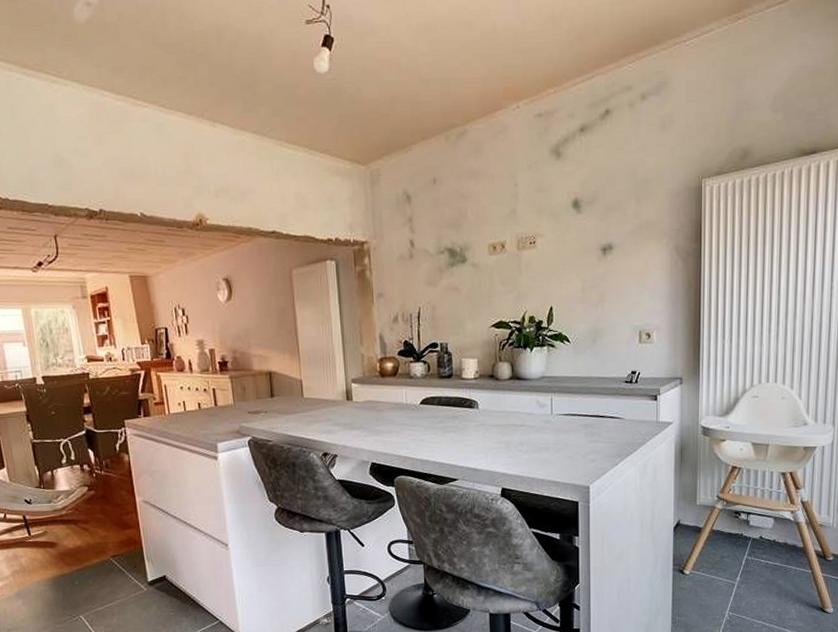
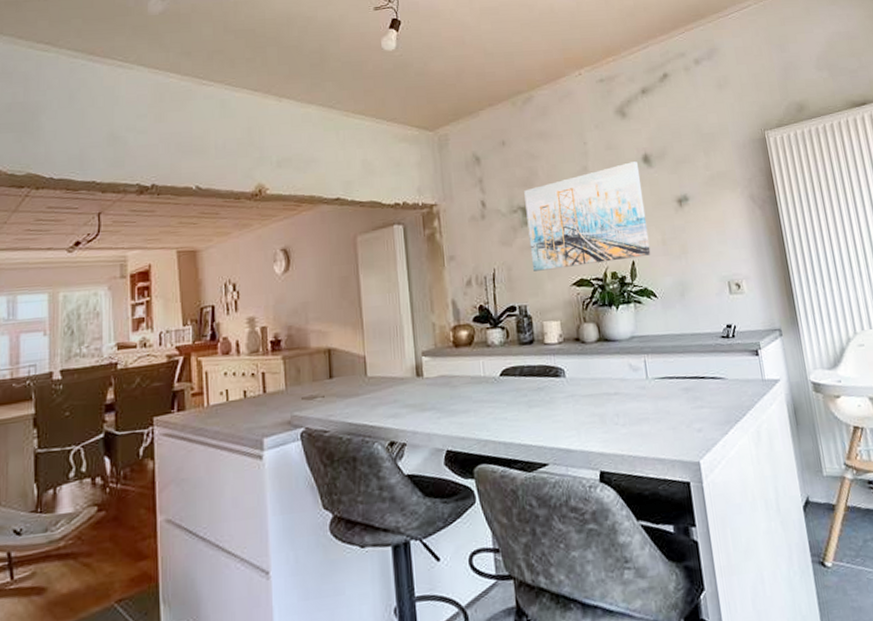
wall art: none [452,206,569,312] -> present [524,161,651,271]

